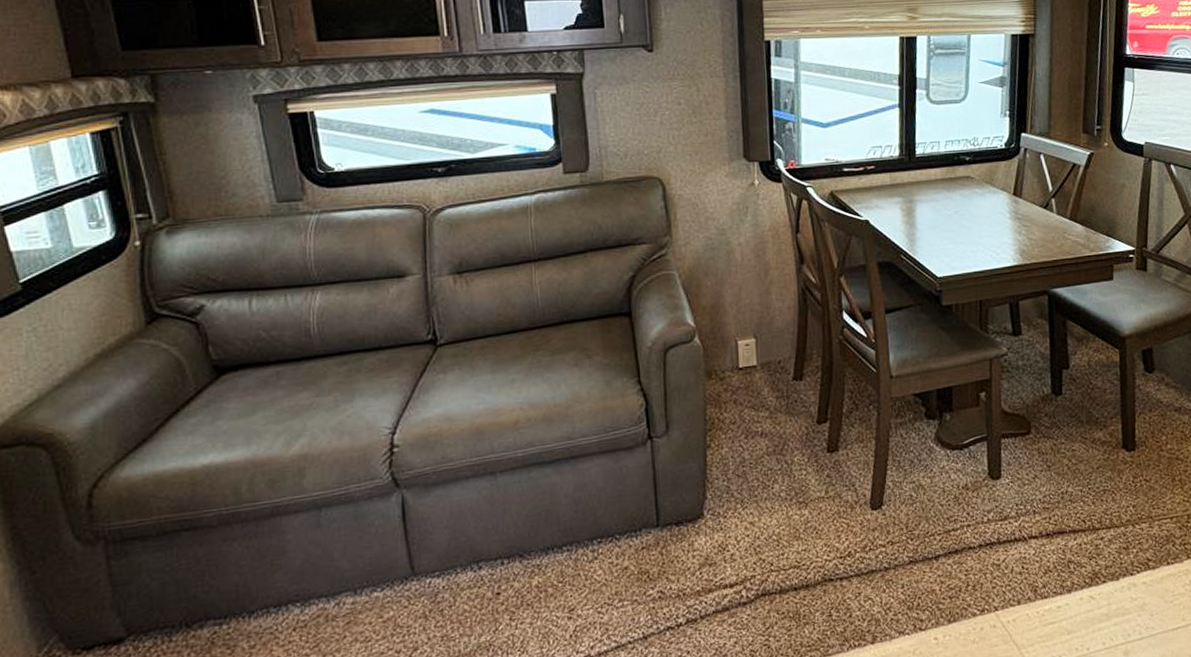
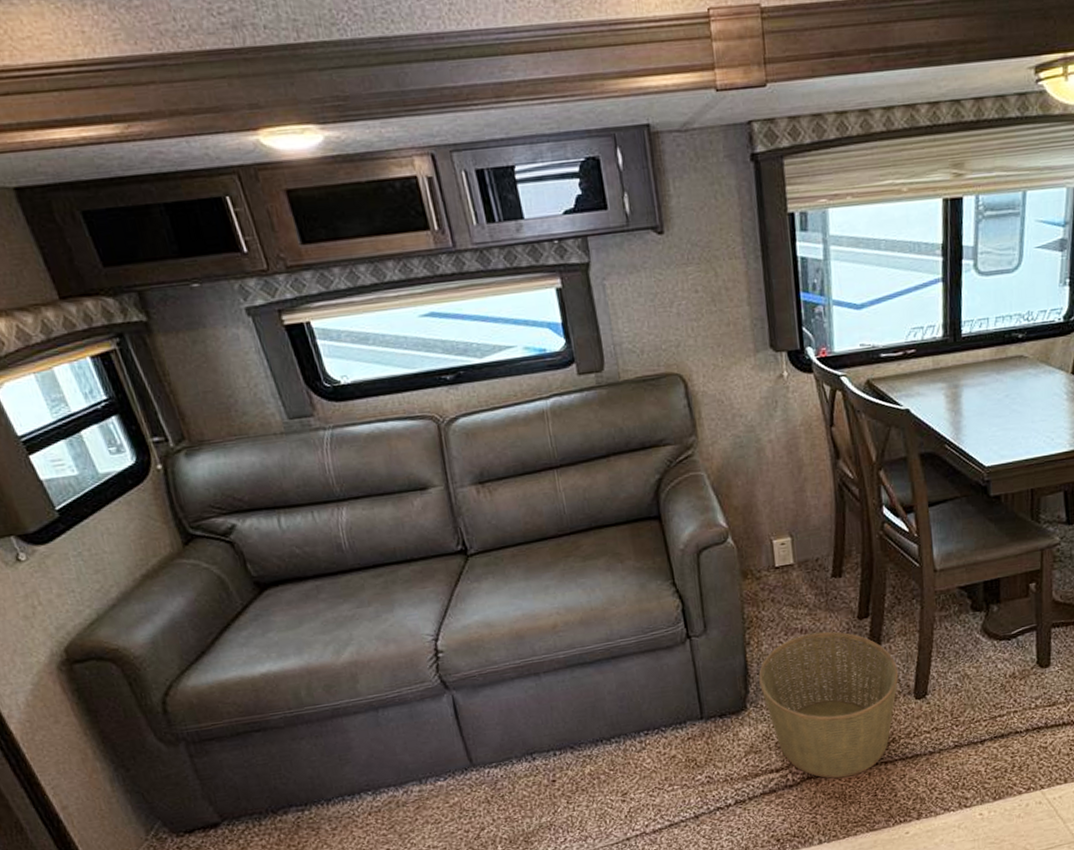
basket: none [717,435,856,596] -> present [758,631,899,779]

